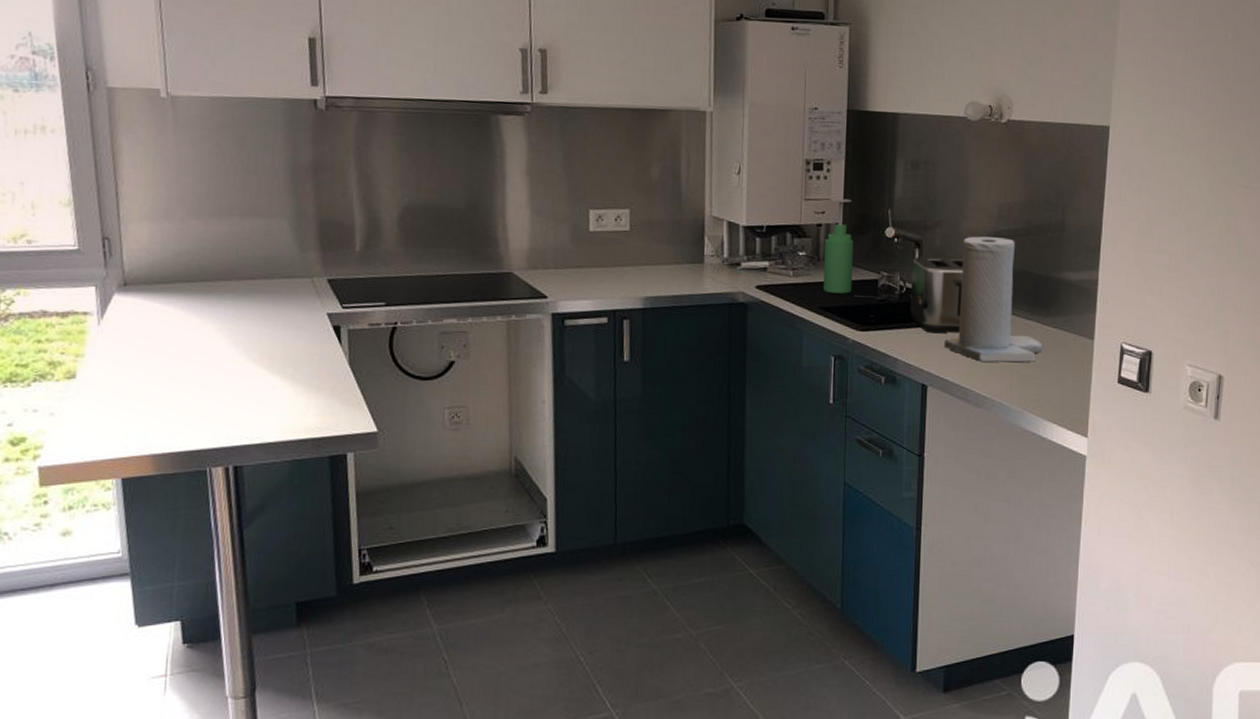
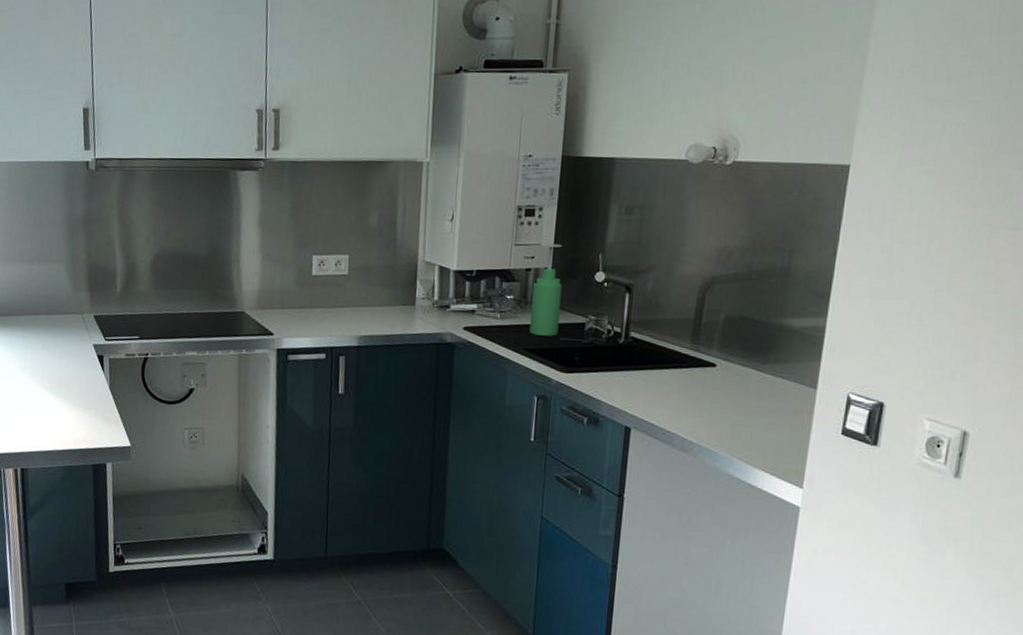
toaster: present [910,256,964,333] -> none [617,300,677,378]
paper towel: present [943,236,1042,363] -> none [650,281,758,409]

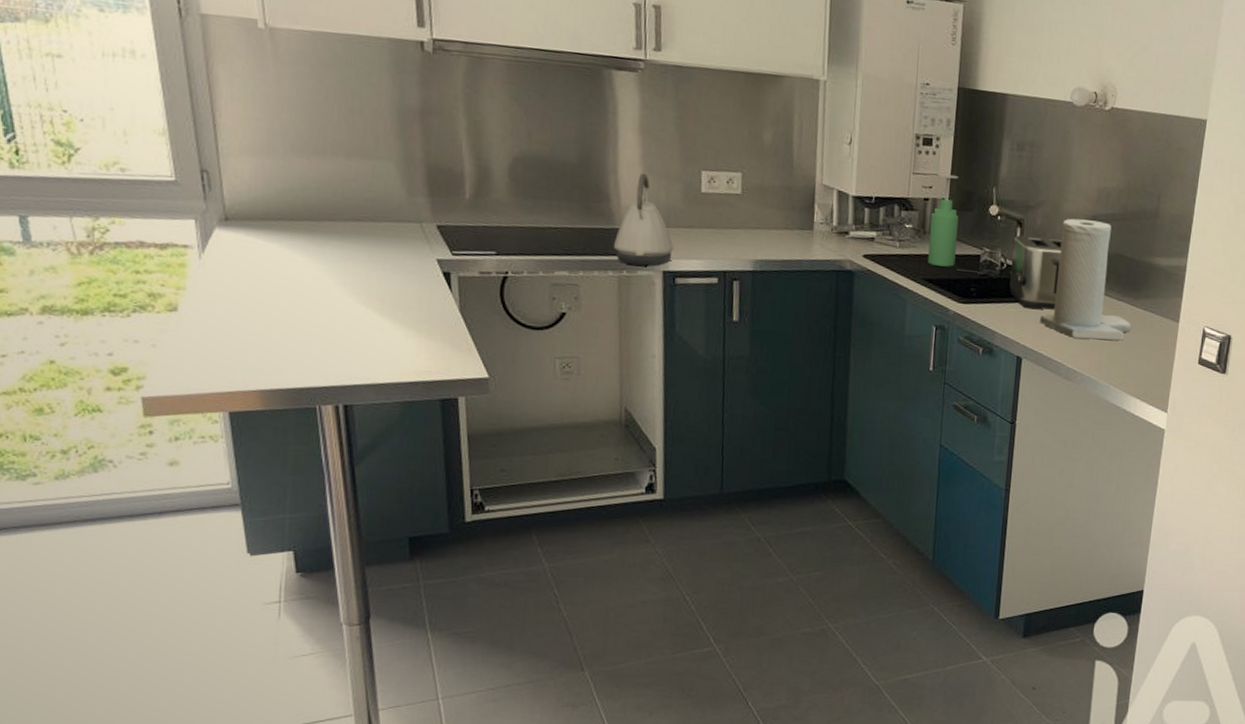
kettle: none [234,261,287,346] -> present [613,173,674,267]
toaster: none [617,300,677,378] -> present [1009,234,1062,310]
paper towel: none [650,281,758,409] -> present [1039,218,1131,341]

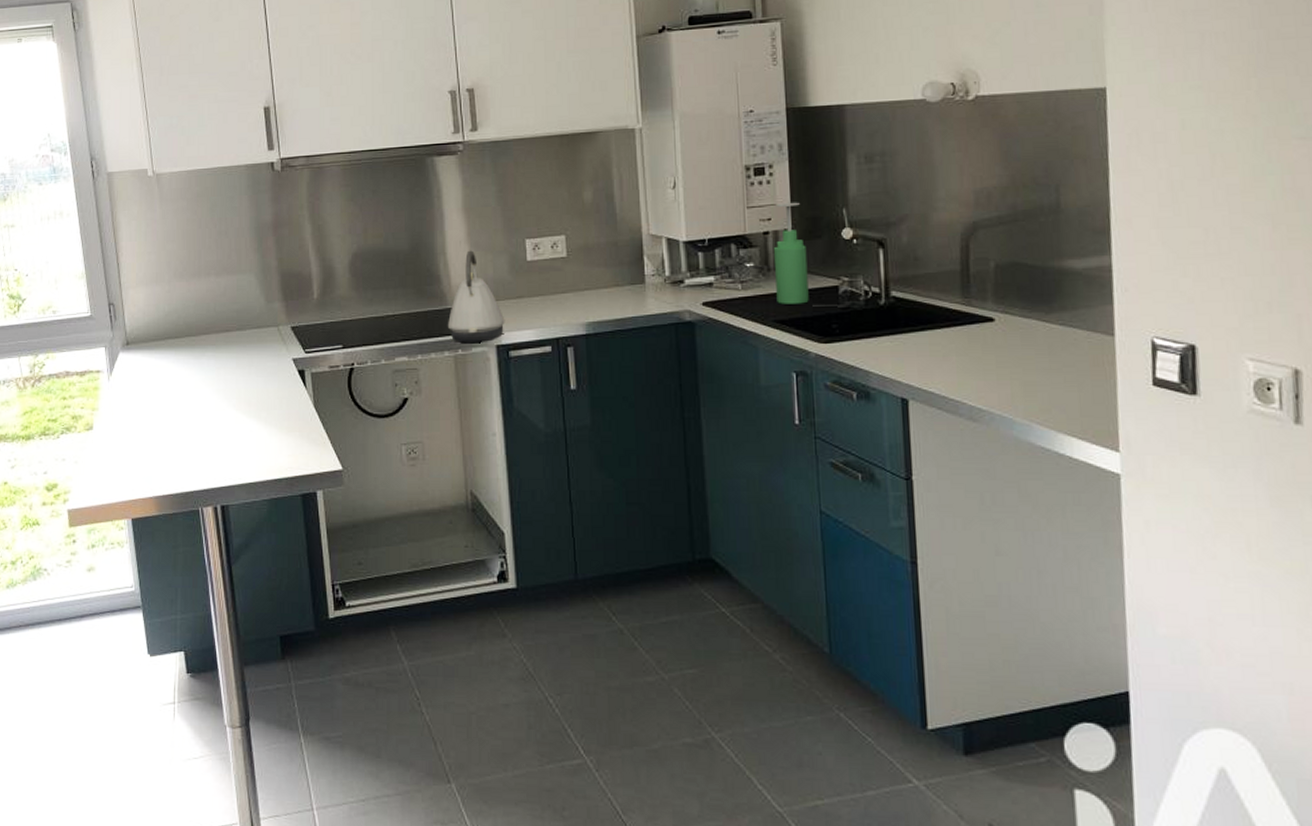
toaster: present [1009,234,1062,310] -> none [876,253,942,339]
paper towel: present [1039,218,1131,341] -> none [923,227,1048,369]

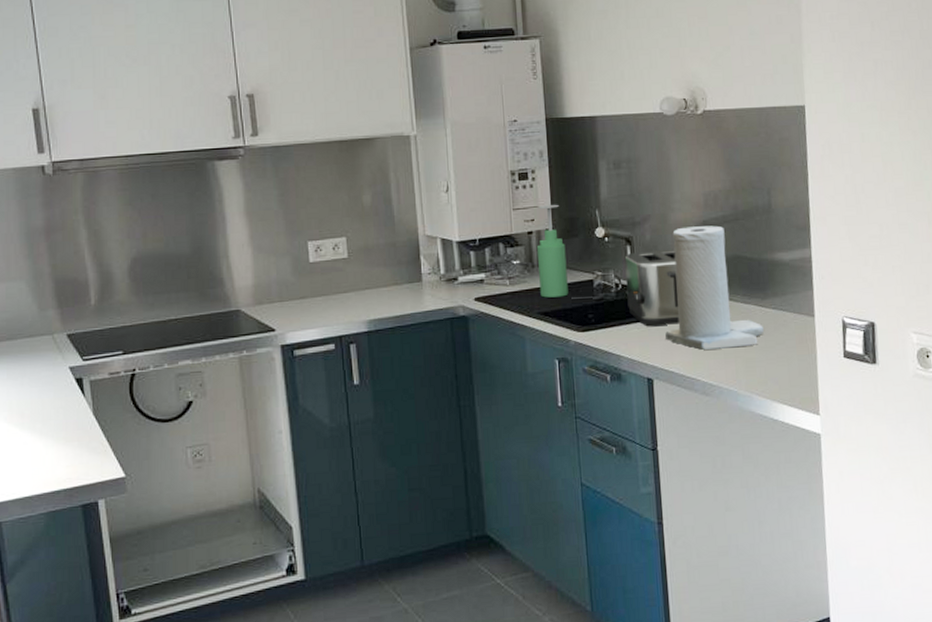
kettle: present [447,250,505,344] -> none [231,253,289,345]
toaster: none [876,253,942,339] -> present [624,249,680,326]
paper towel: none [923,227,1048,369] -> present [664,225,764,350]

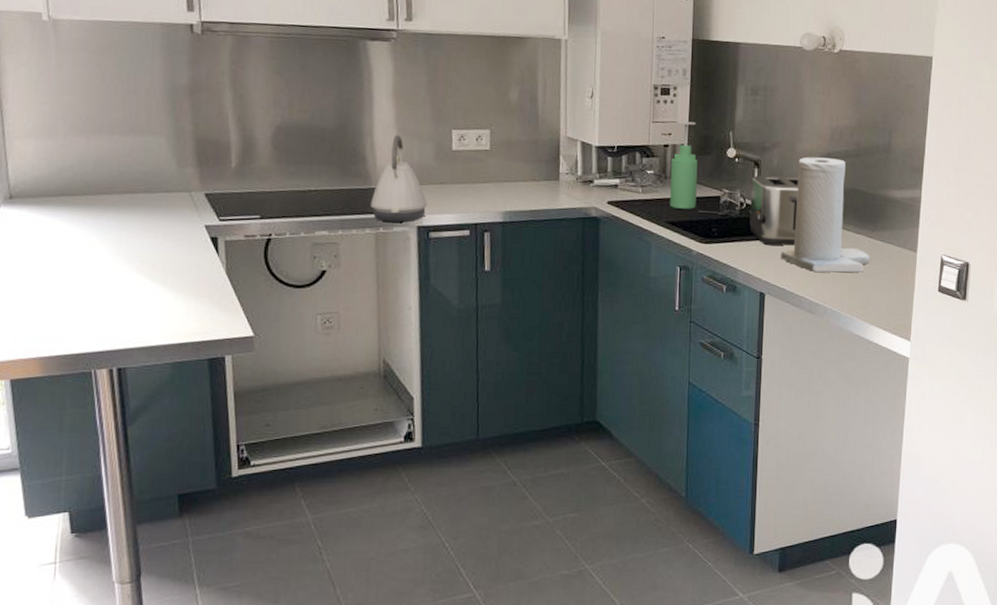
kettle: none [231,253,289,345] -> present [370,135,428,224]

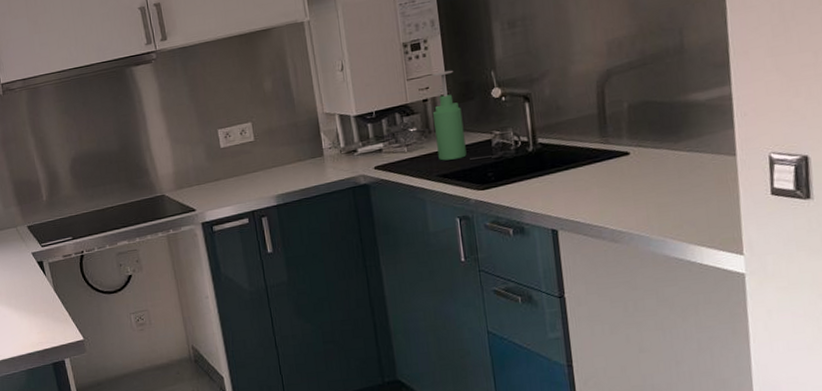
kettle: present [370,135,428,224] -> none [158,144,207,225]
toaster: present [749,175,799,246] -> none [523,101,584,179]
paper towel: present [780,157,870,273] -> none [568,73,678,198]

